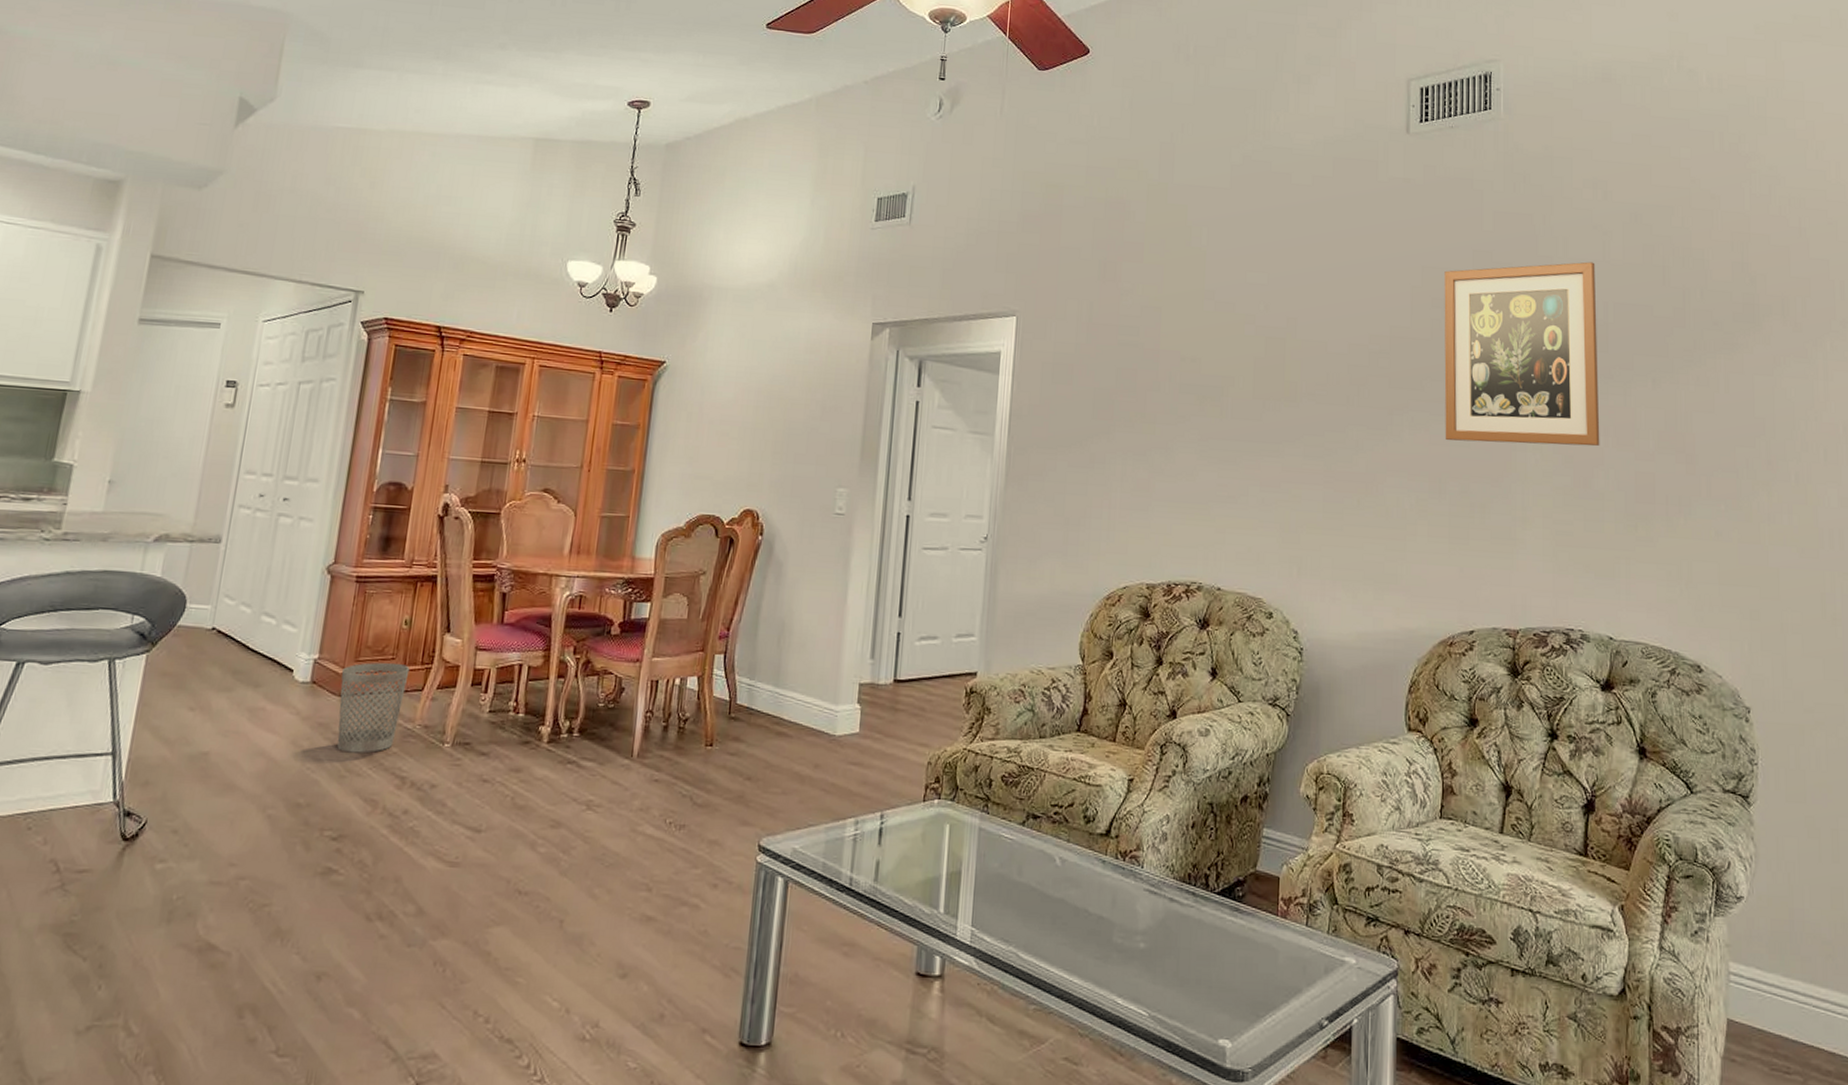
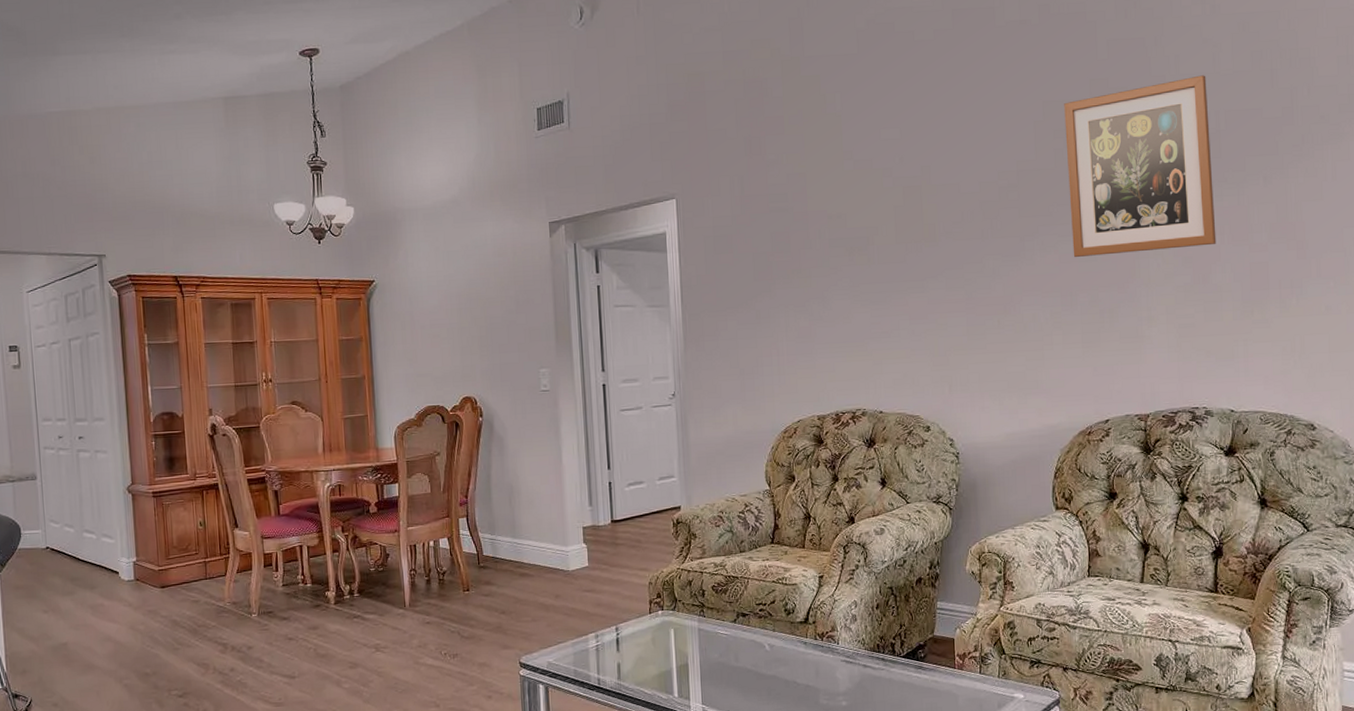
wastebasket: present [337,662,410,753] -> none [157,557,212,630]

